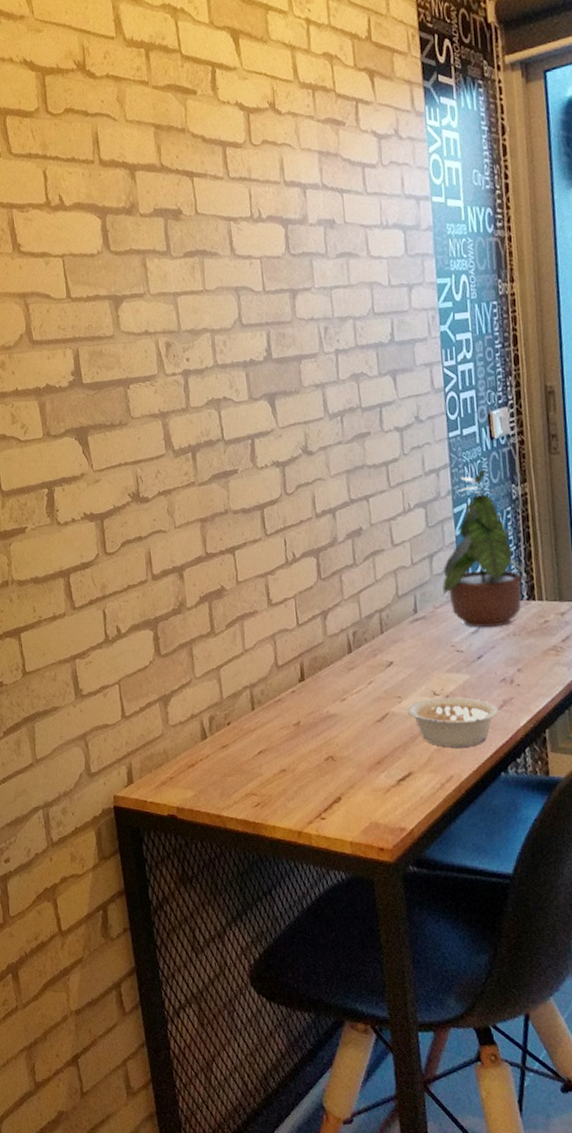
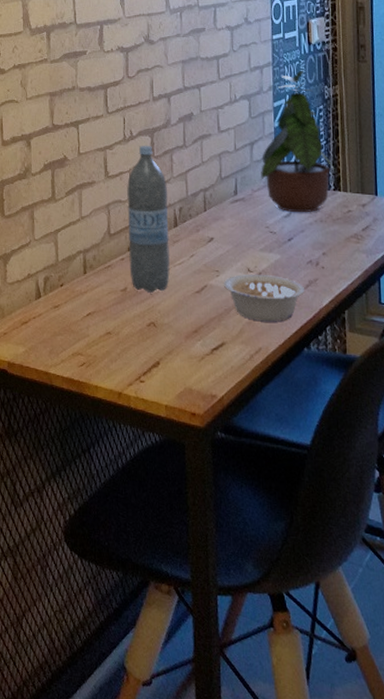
water bottle: none [293,567,347,725] -> present [127,145,171,293]

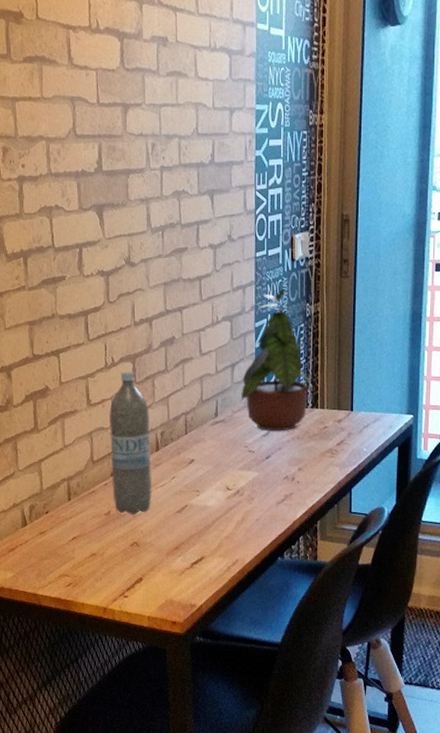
legume: present [223,274,304,322] -> none [203,491,280,536]

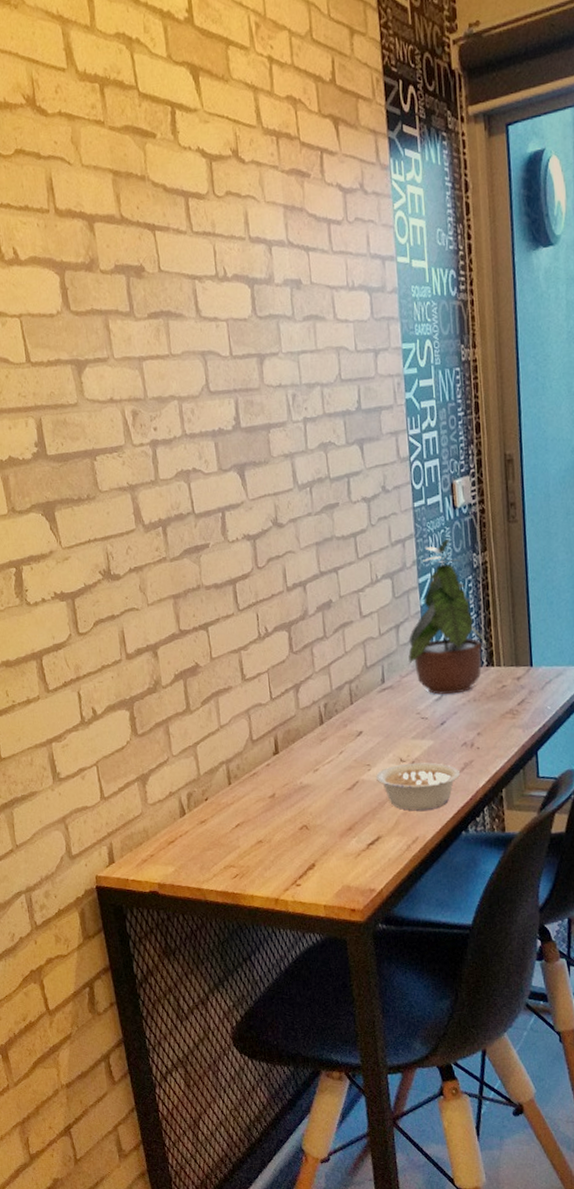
water bottle: present [109,371,153,515] -> none [266,640,319,796]
legume: none [203,491,280,536] -> present [375,762,460,811]

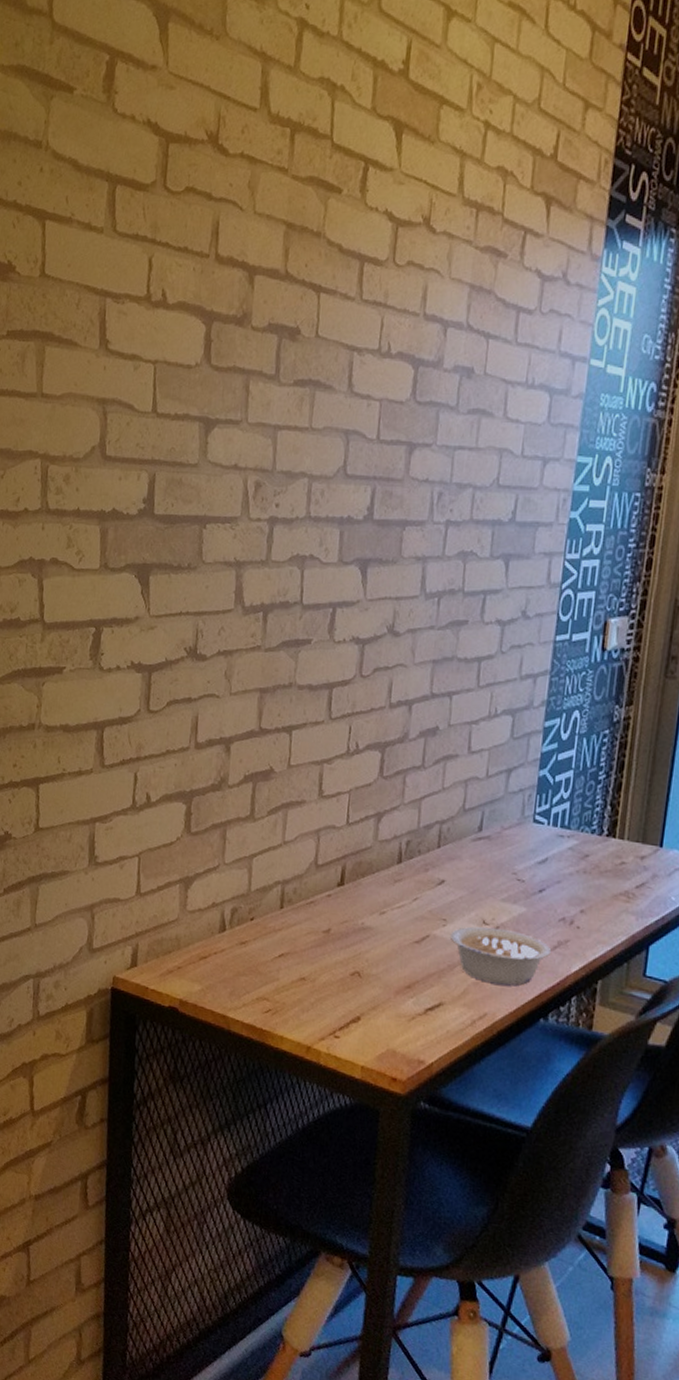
potted plant: present [408,539,487,695] -> none [513,684,613,861]

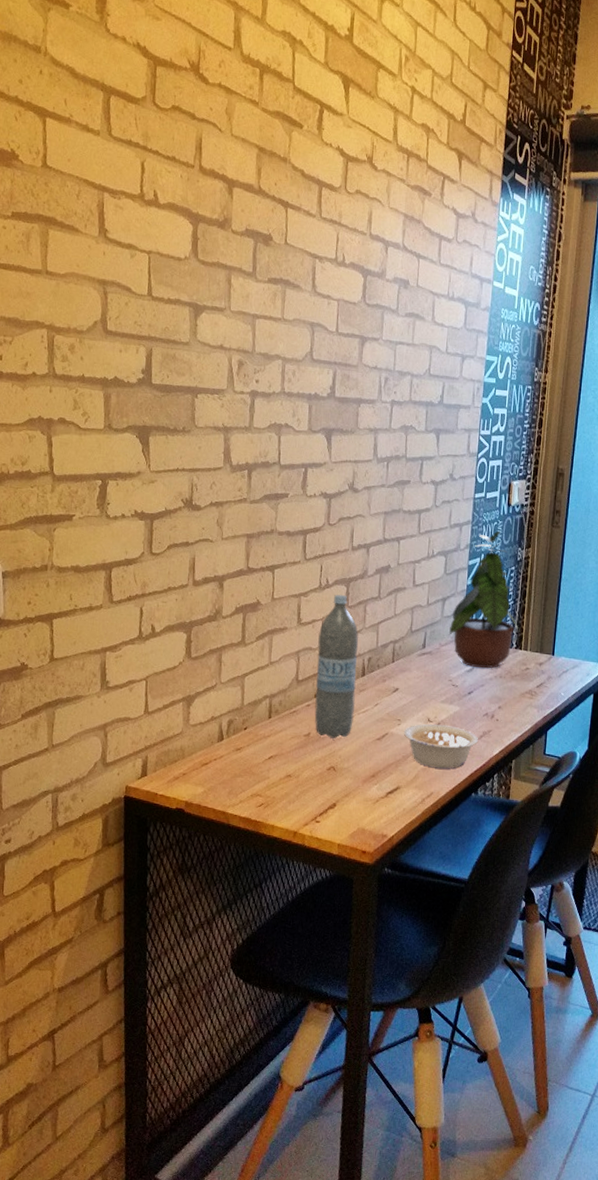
water bottle: none [336,761,395,938] -> present [314,594,359,739]
potted plant: none [513,684,613,861] -> present [448,531,519,669]

